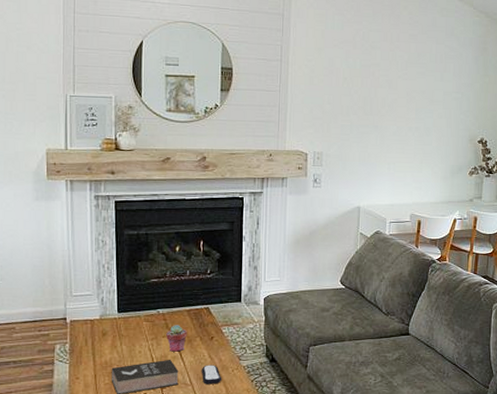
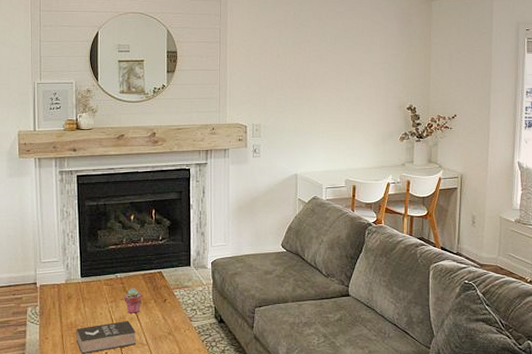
remote control: present [201,365,222,384] -> none [156,325,175,344]

